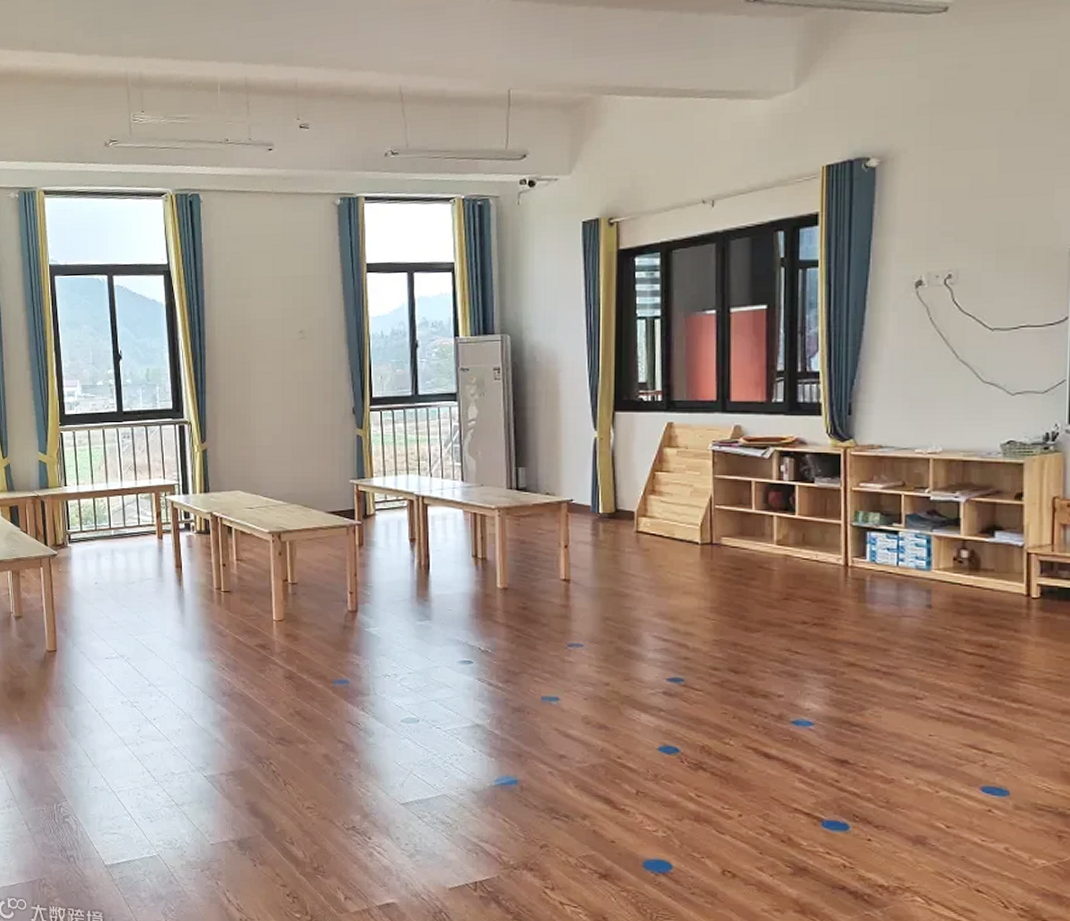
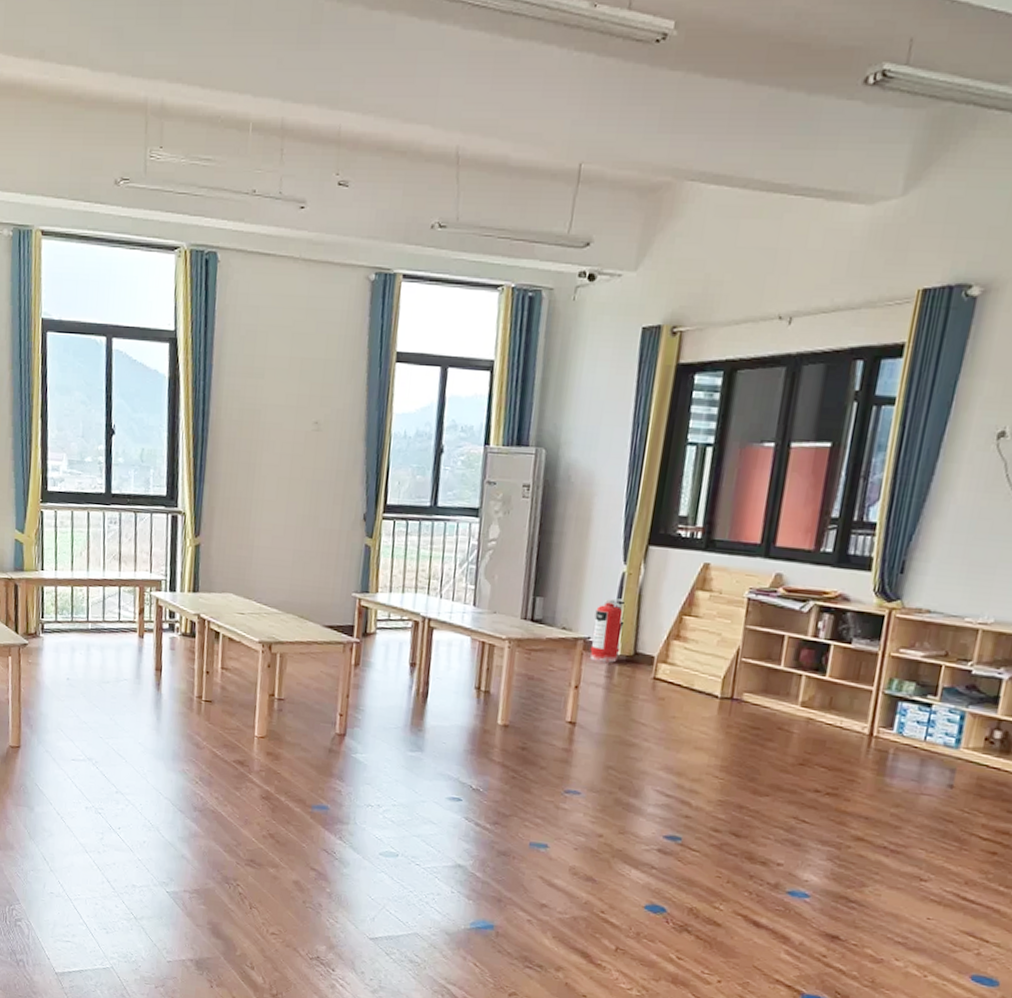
fire extinguisher: none [574,462,602,521] -> present [590,598,626,663]

